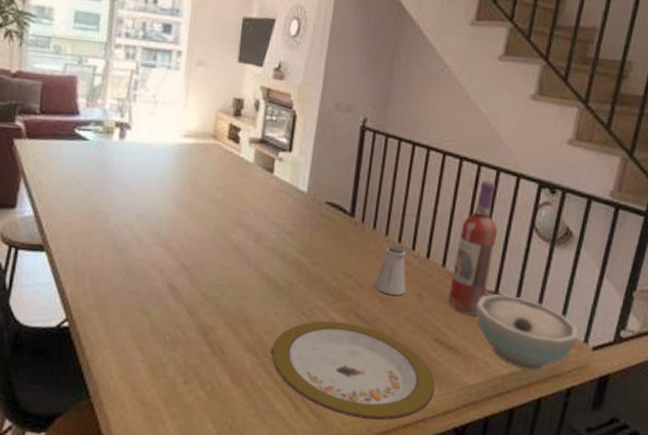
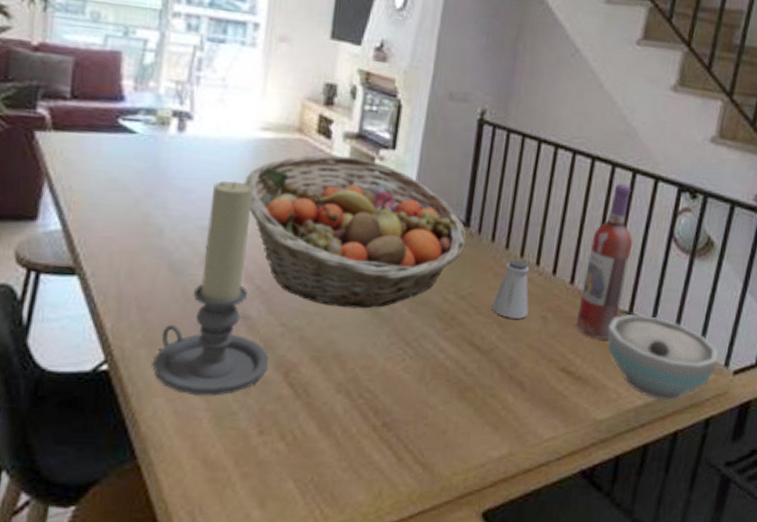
candle holder: none [101,178,191,351] -> present [152,181,269,396]
fruit basket: none [170,156,352,283] -> present [243,154,467,309]
plate: present [271,320,435,421] -> none [368,351,561,467]

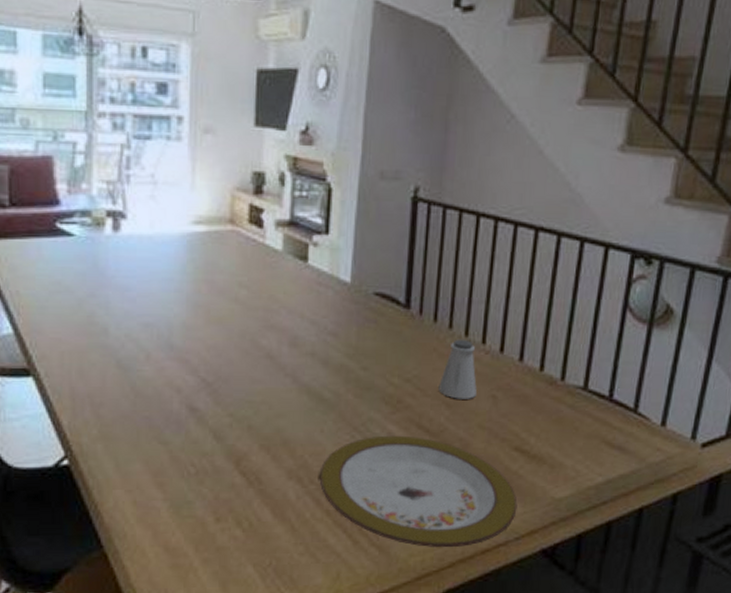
candle holder: present [152,181,269,396] -> none [109,276,219,487]
fruit basket: present [243,154,467,309] -> none [180,243,408,396]
plate: none [368,351,561,467] -> present [319,435,518,548]
wine bottle: present [575,183,633,340] -> none [527,253,585,417]
bowl: present [607,314,719,401] -> none [562,389,685,477]

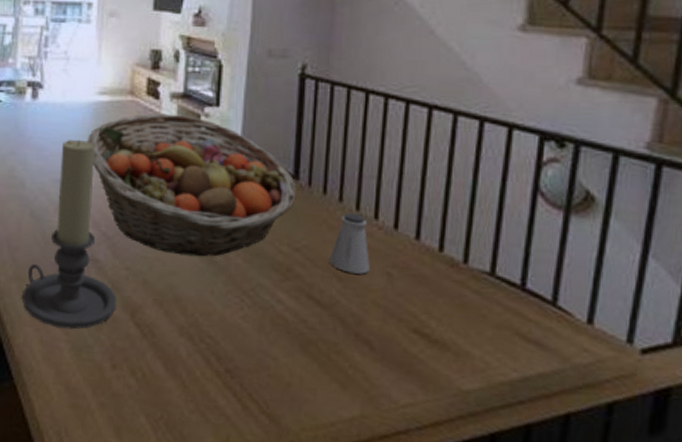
candle holder: none [109,276,219,487] -> present [21,139,116,330]
fruit basket: none [180,243,408,396] -> present [86,113,297,257]
plate: present [319,435,518,548] -> none [209,302,418,429]

